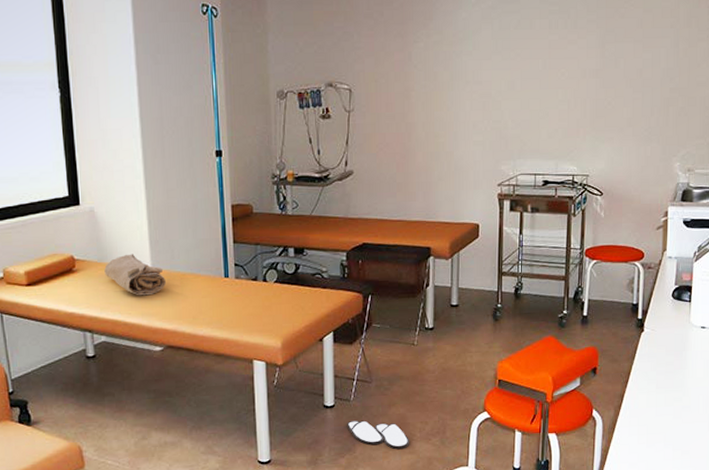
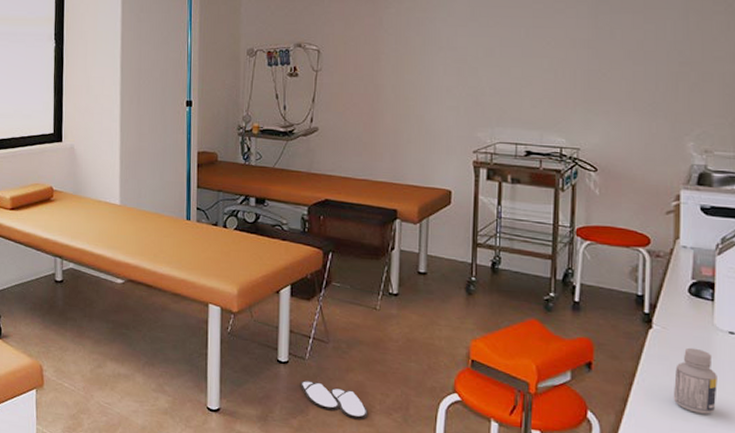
towel: present [104,254,166,296] -> none [78,189,132,230]
medicine bottle: none [658,344,691,399] -> present [673,347,717,414]

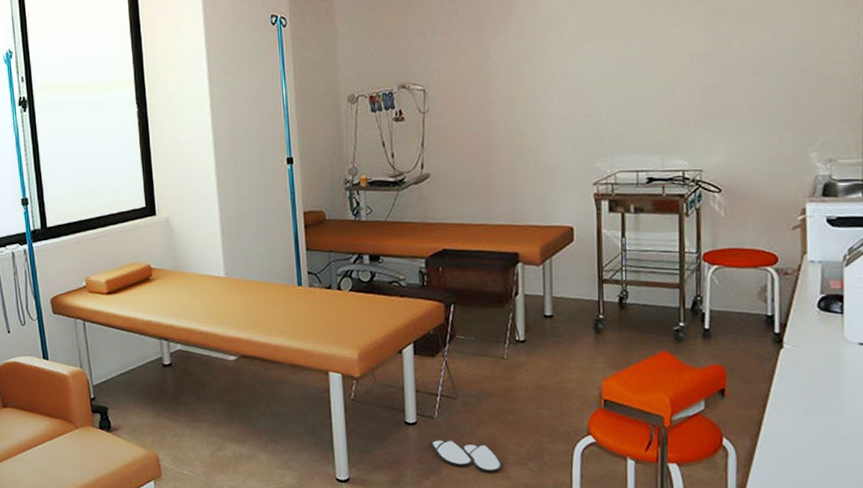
medicine bottle: present [673,347,717,414] -> none [806,363,850,428]

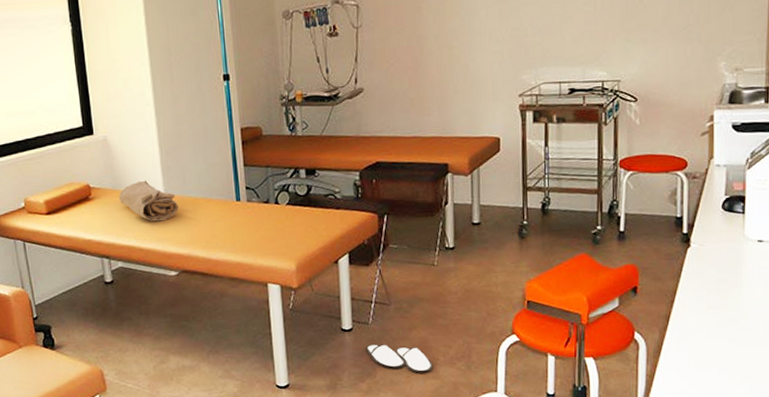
towel: none [179,262,239,305] -> present [119,180,179,222]

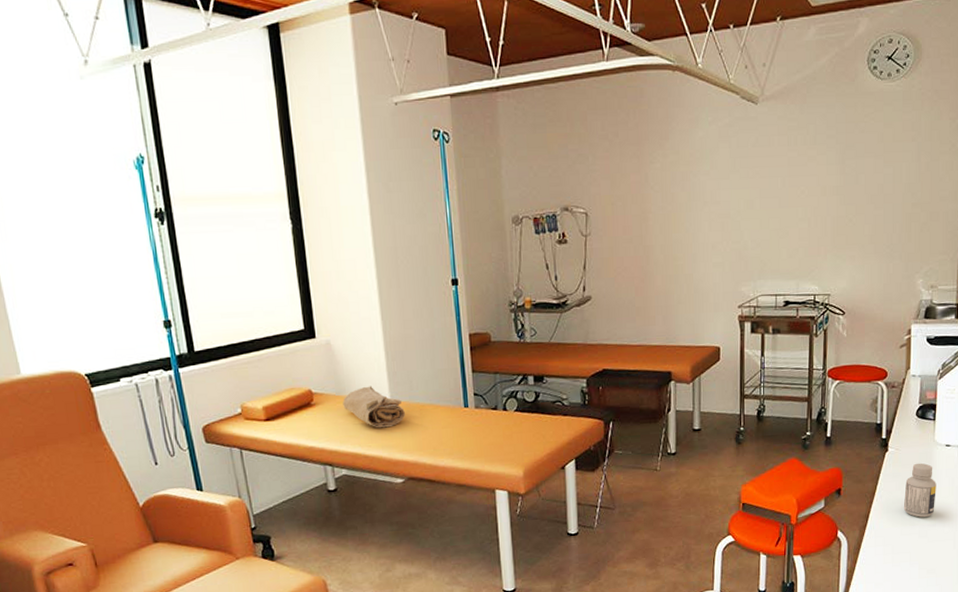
slippers: present [366,344,433,373] -> none [591,547,654,575]
medicine bottle: none [709,259,748,319] -> present [903,463,936,518]

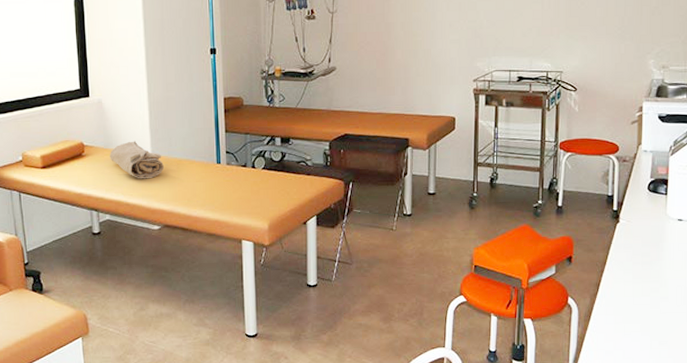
medicine bottle: present [903,463,936,518] -> none [634,235,669,289]

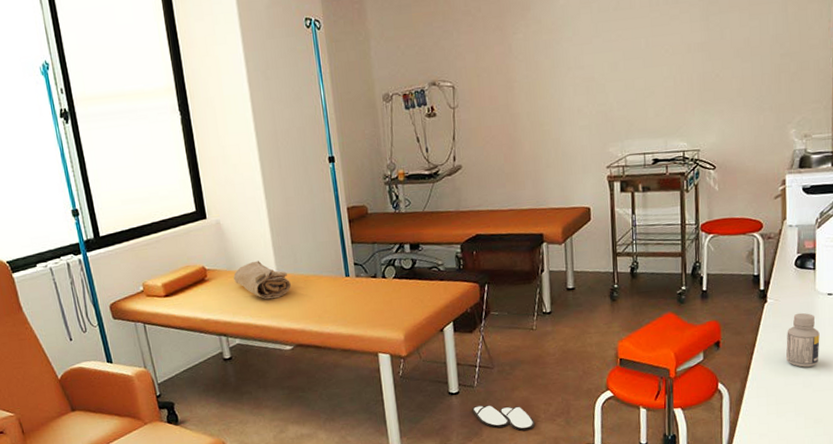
slippers: none [329,300,388,328] -> present [472,405,535,431]
medicine bottle: none [634,235,669,289] -> present [785,312,820,368]

